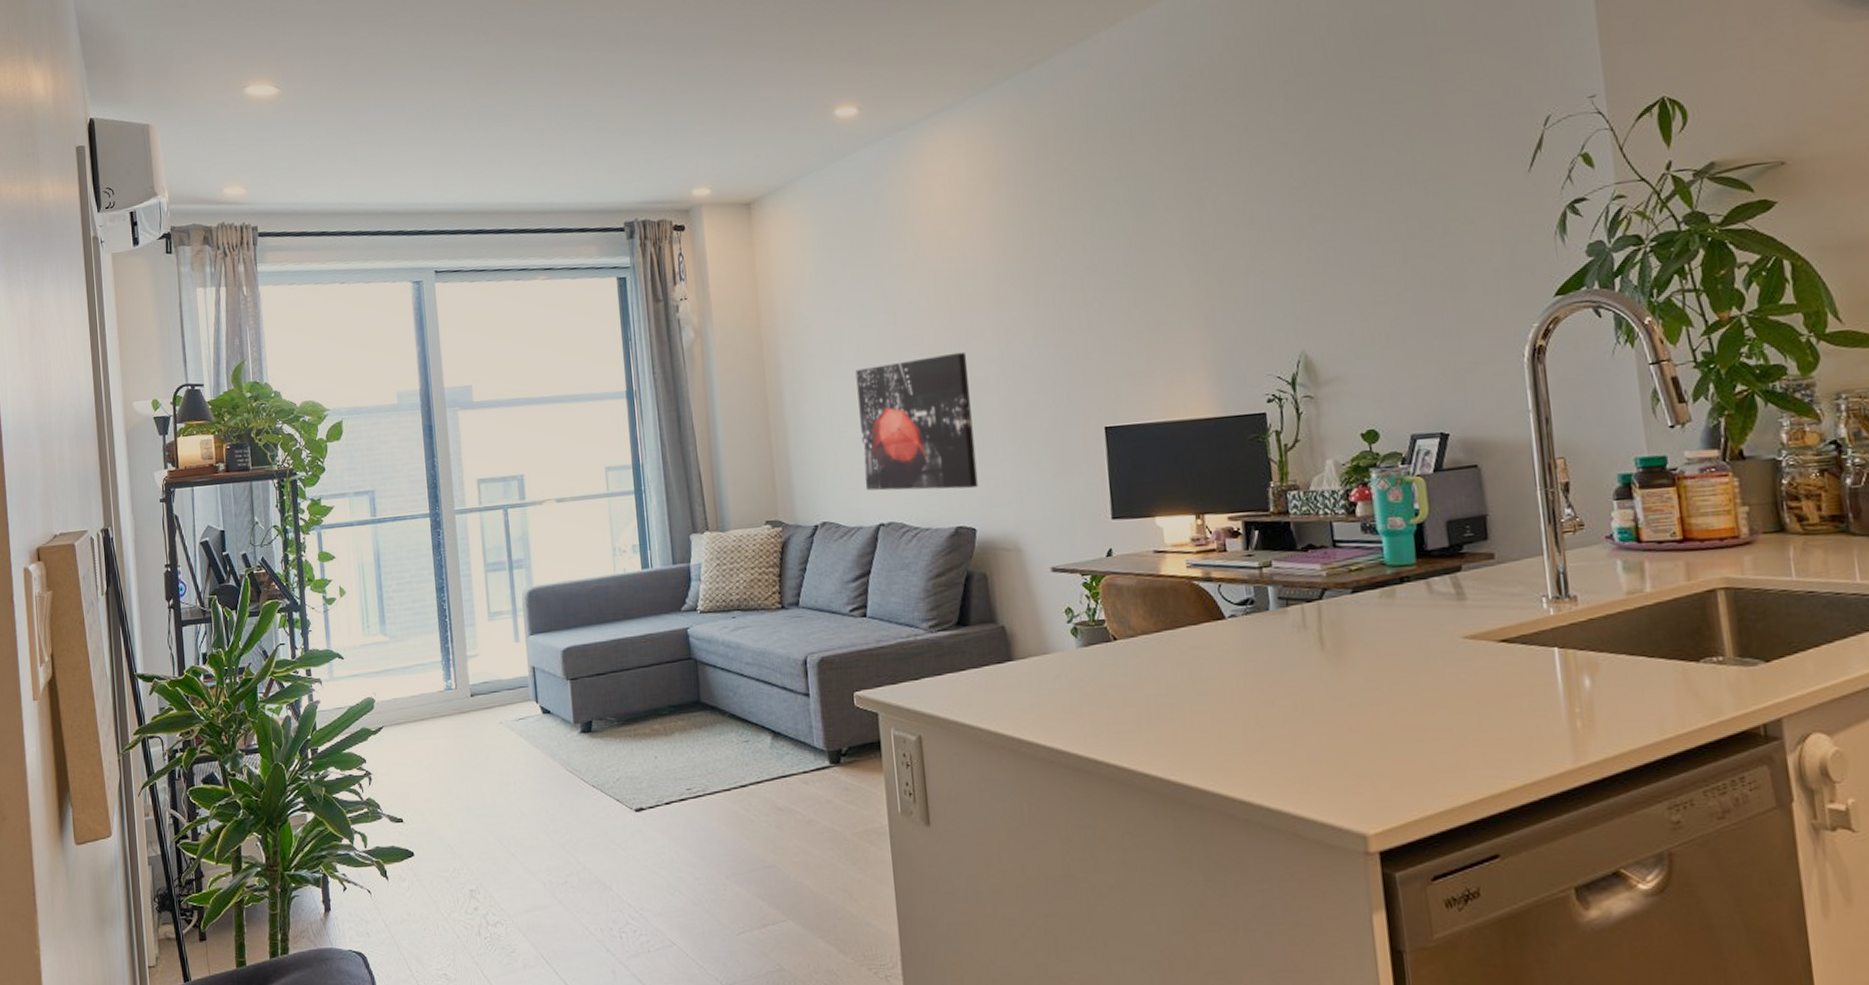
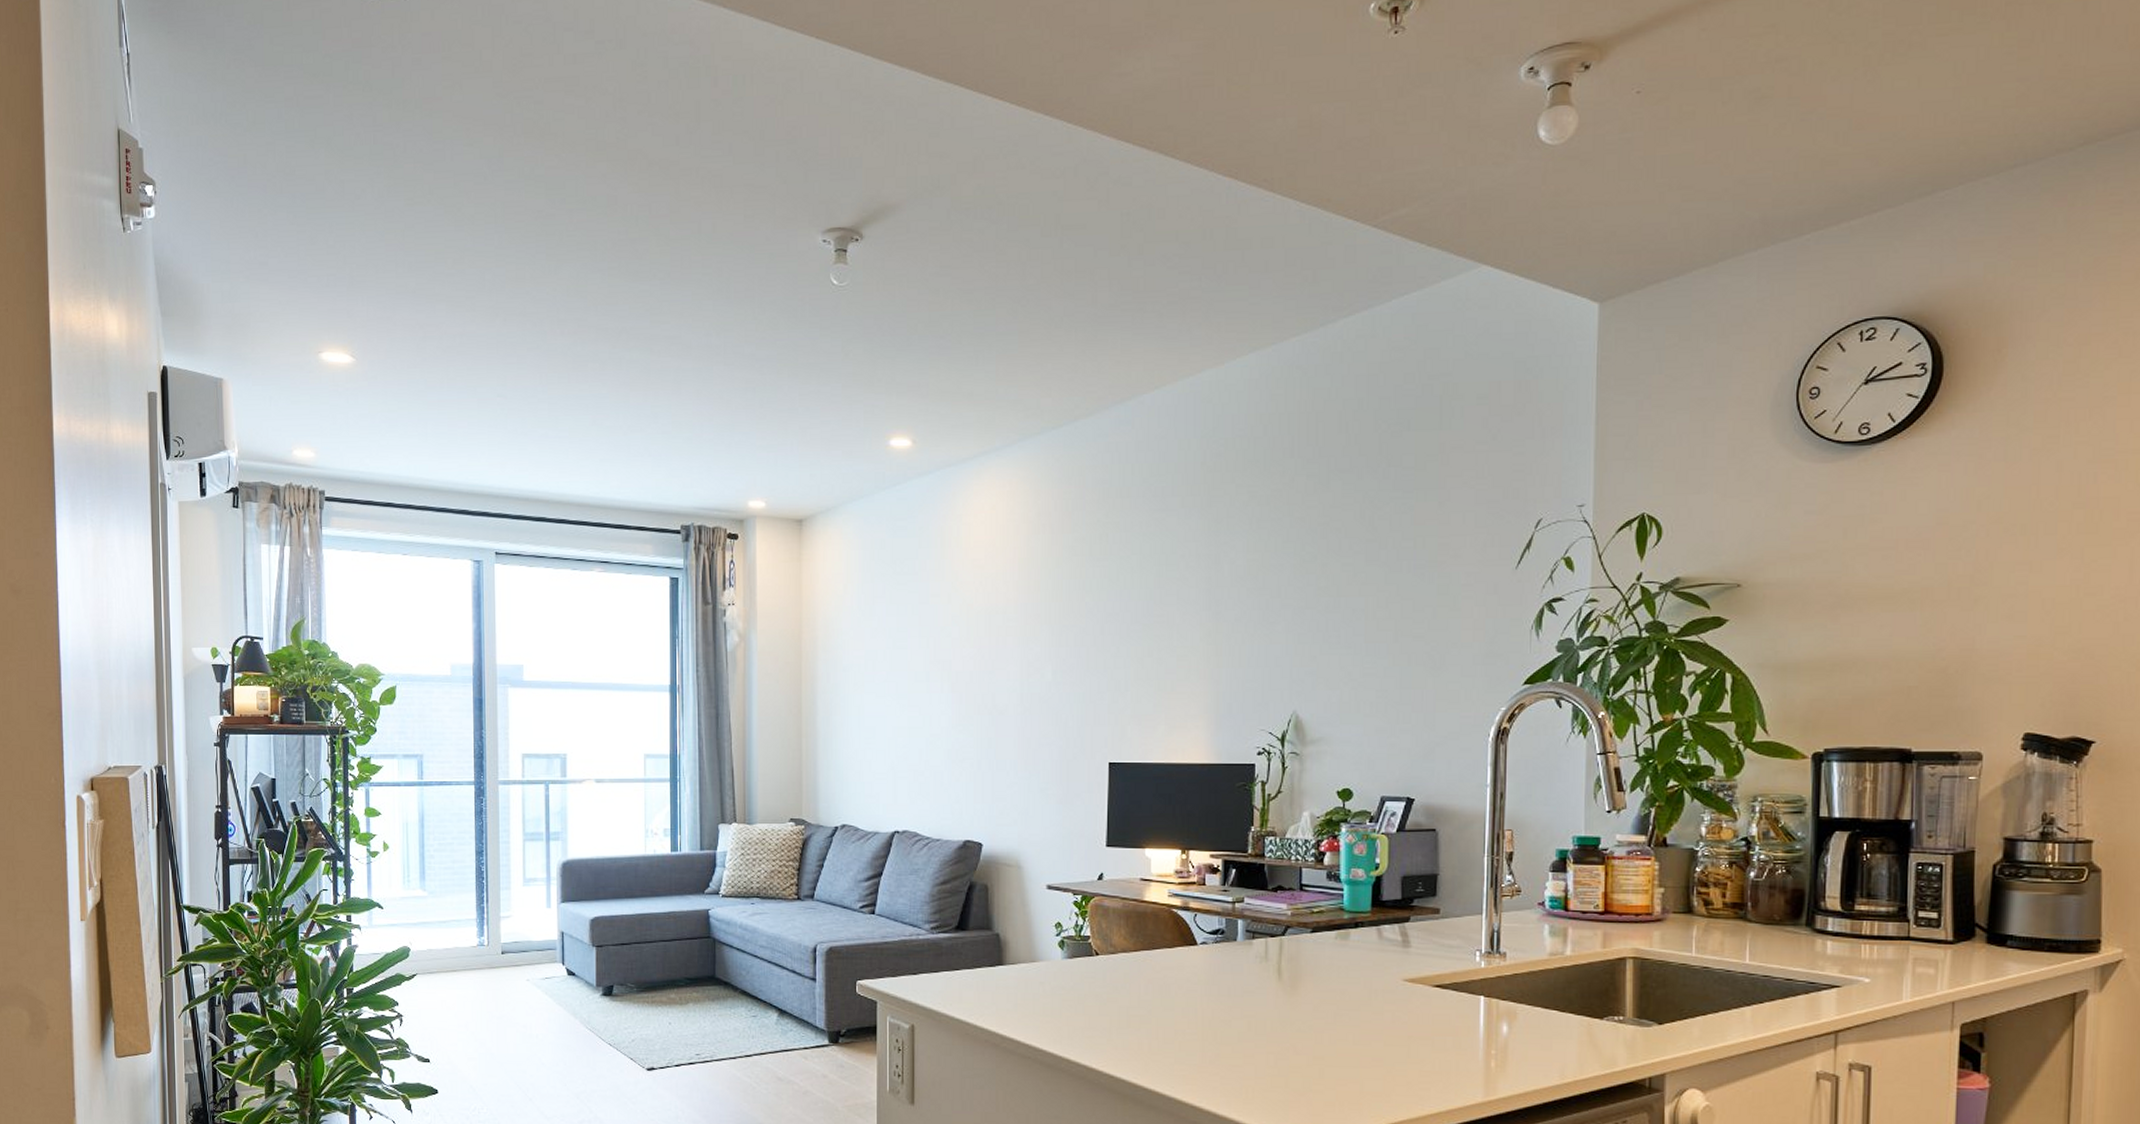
wall art: present [855,351,979,491] -> none [885,680,990,807]

